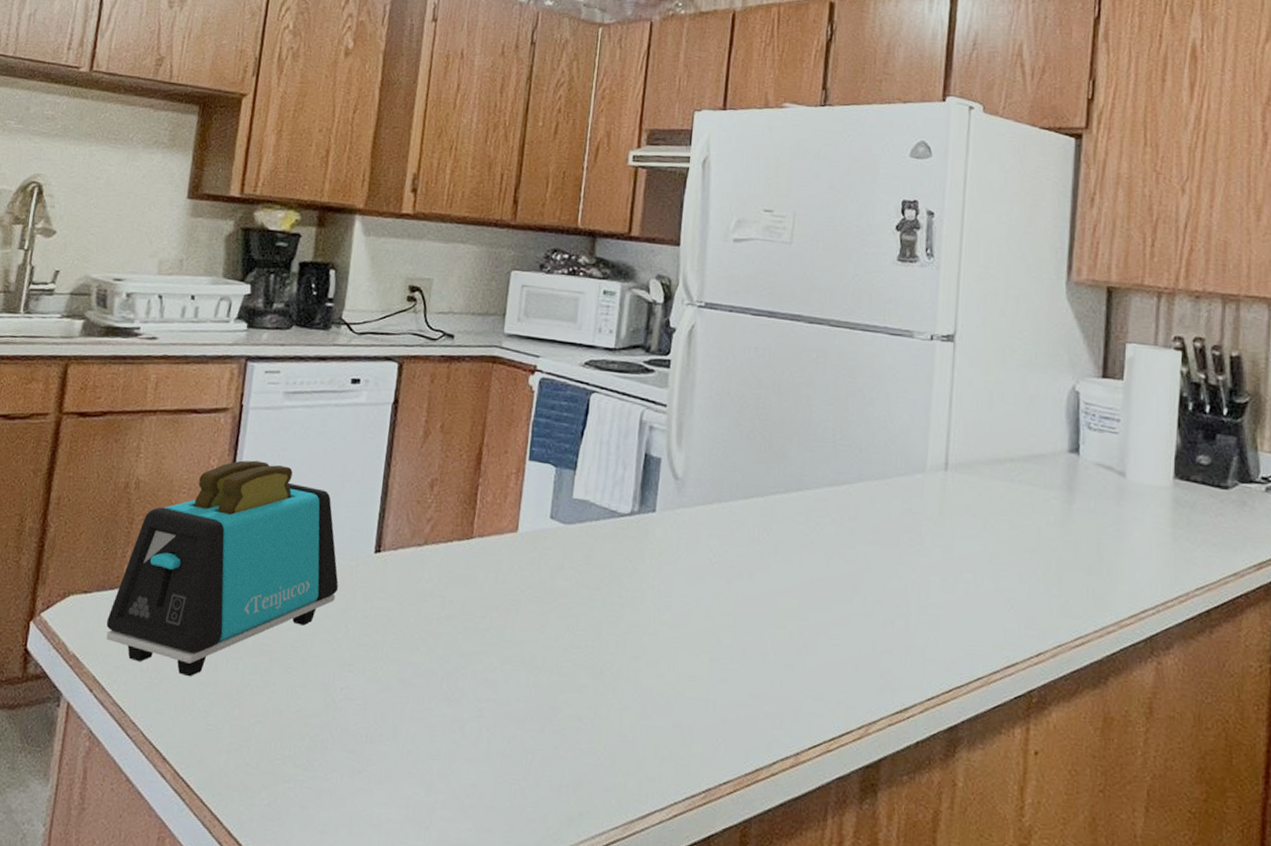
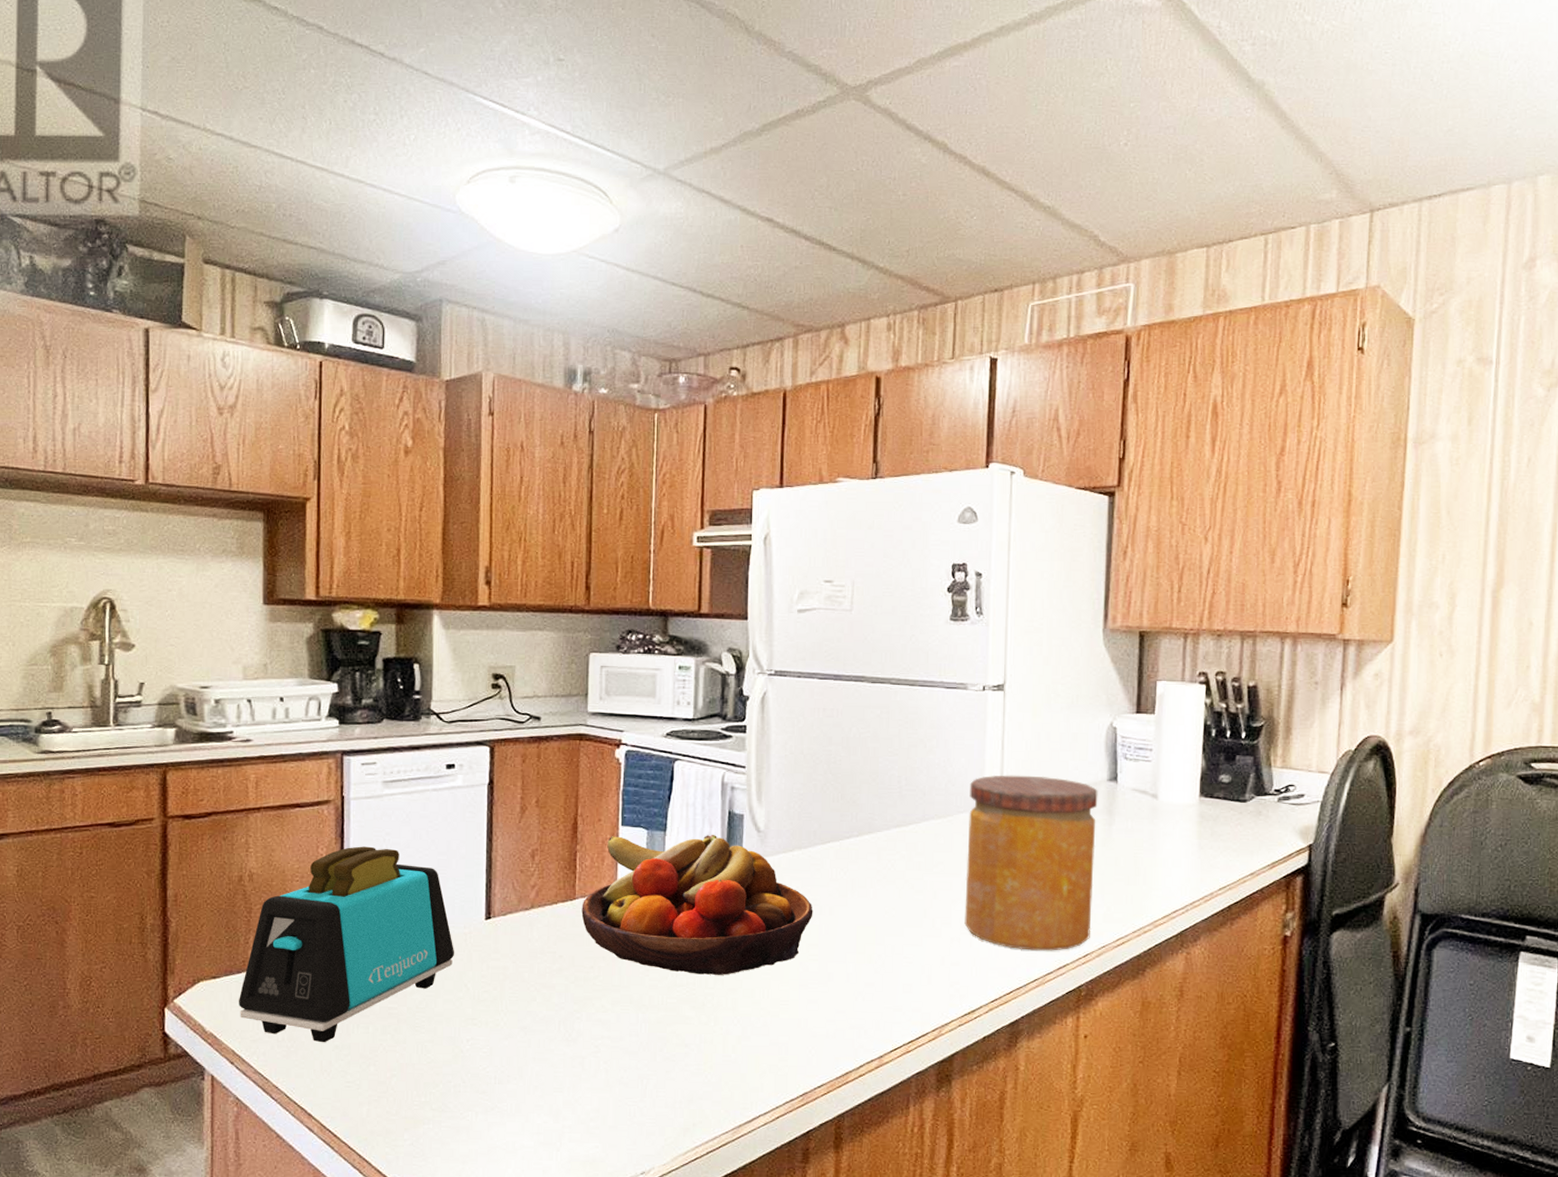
fruit bowl: none [477,471,731,640] -> present [581,834,813,975]
jar: none [900,436,1057,646] -> present [964,775,1098,951]

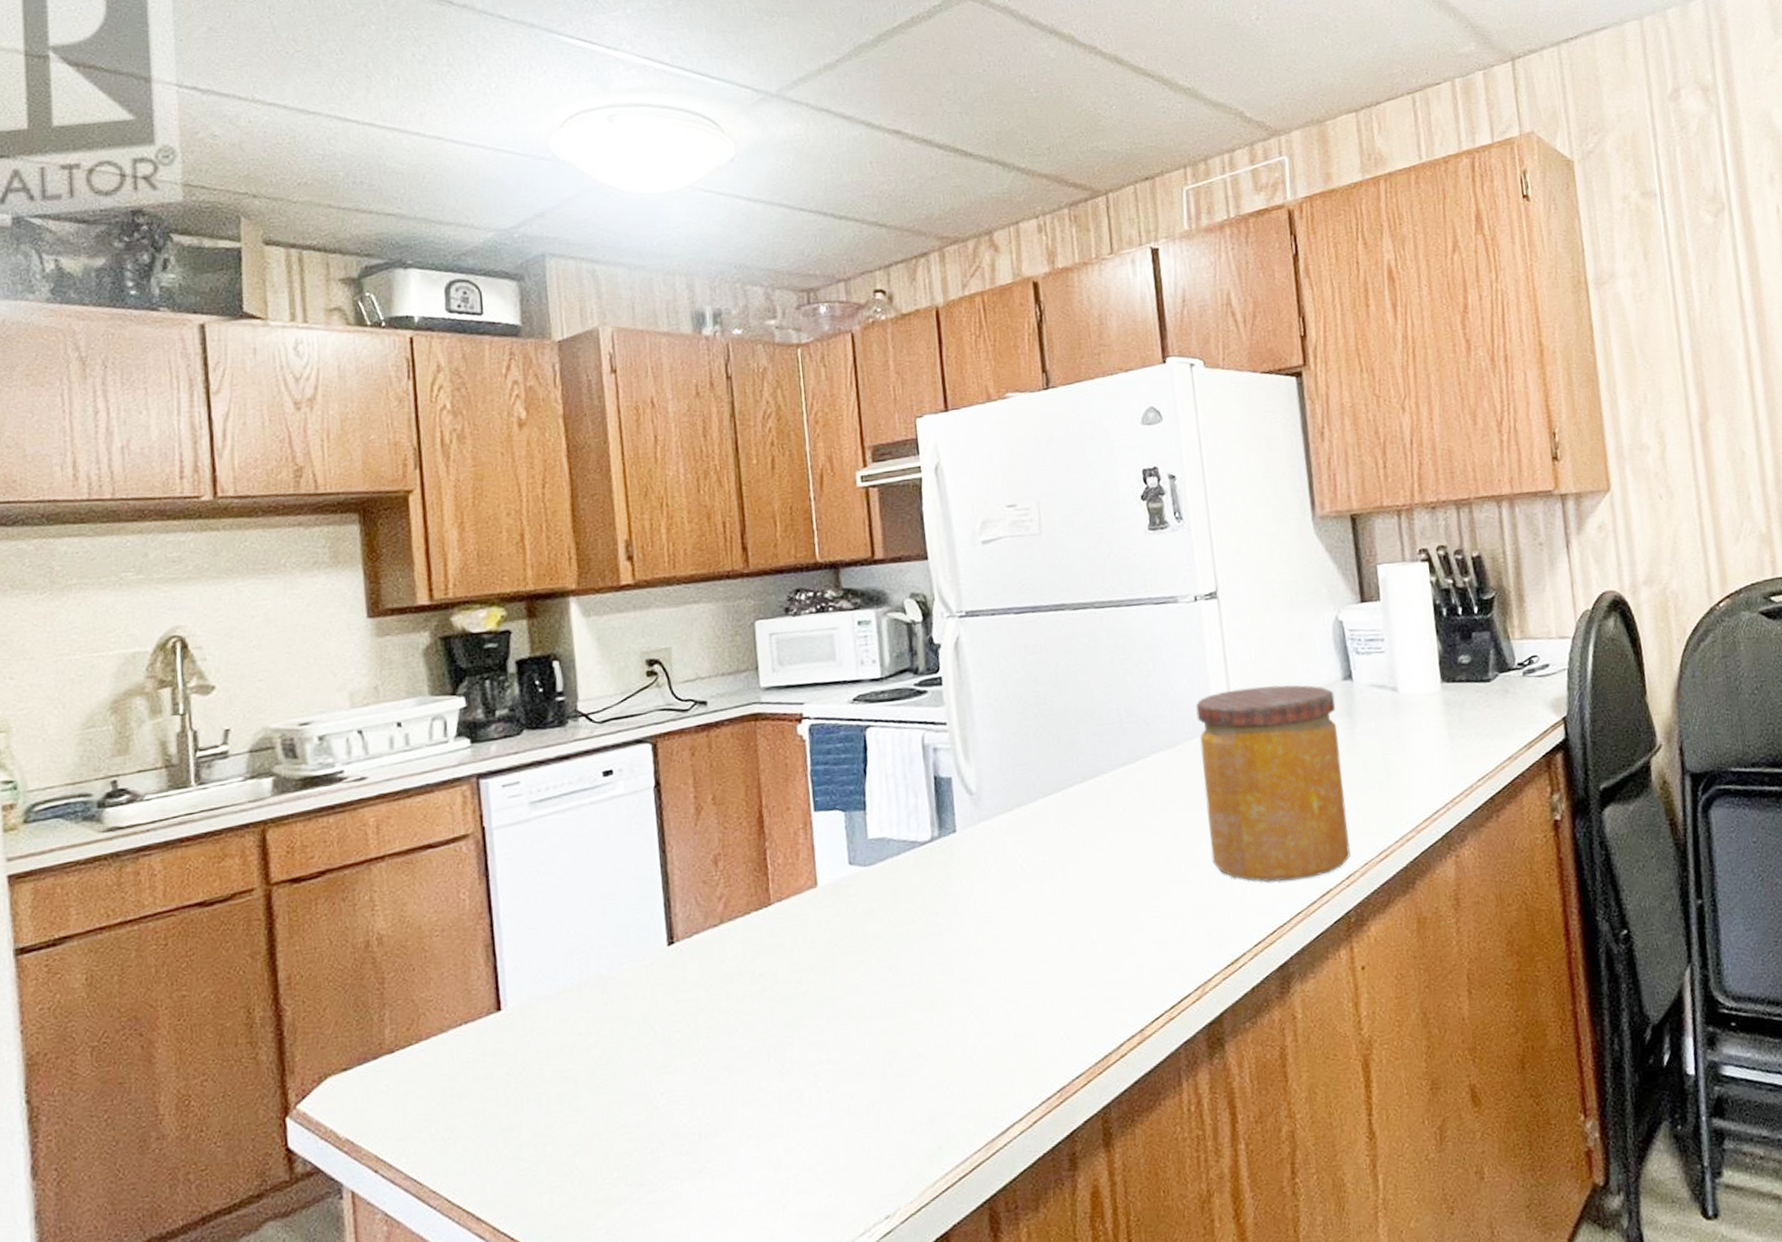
toaster: present [239,846,455,1043] -> none [378,880,636,1127]
fruit bowl: present [581,834,813,975] -> none [779,805,1044,971]

